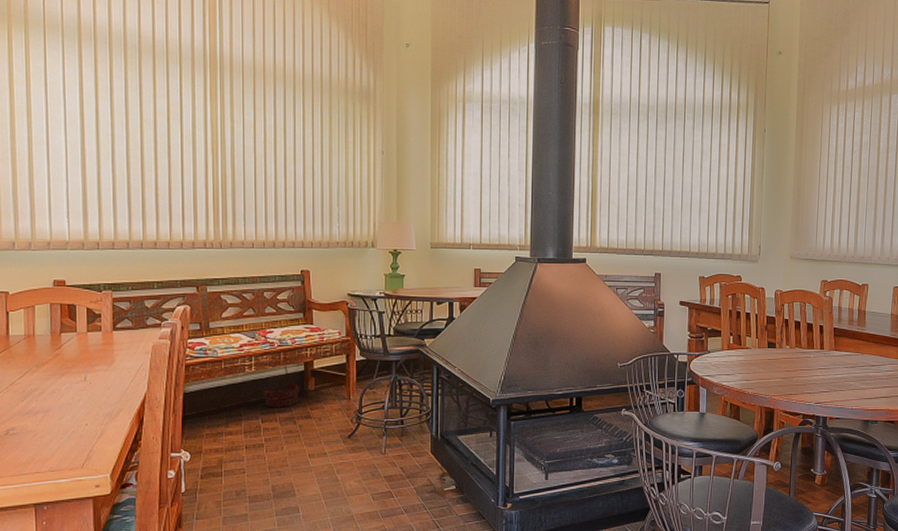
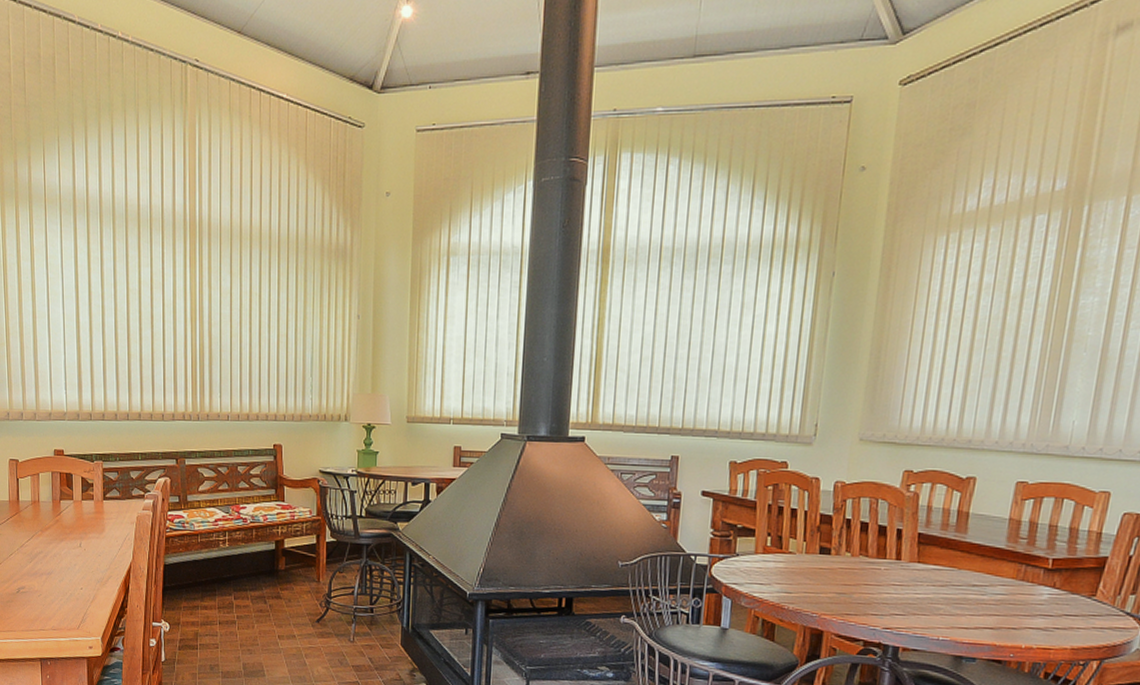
basket: present [262,364,300,408] -> none [235,541,271,586]

